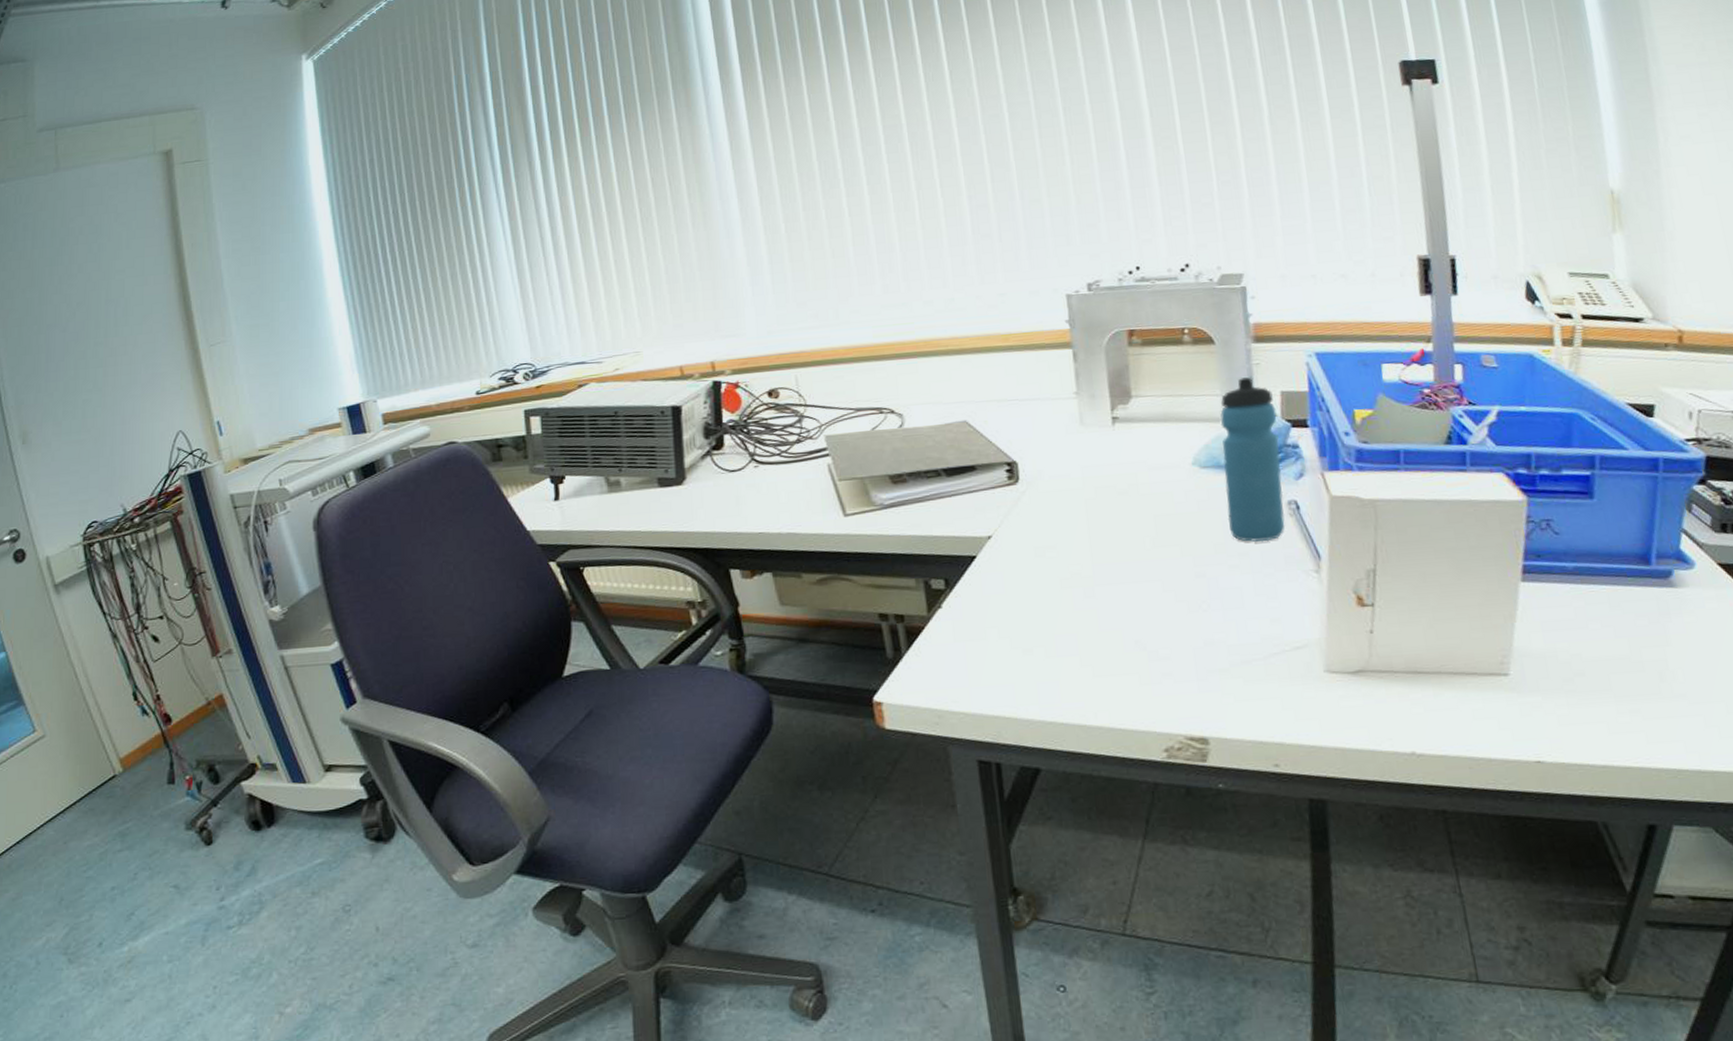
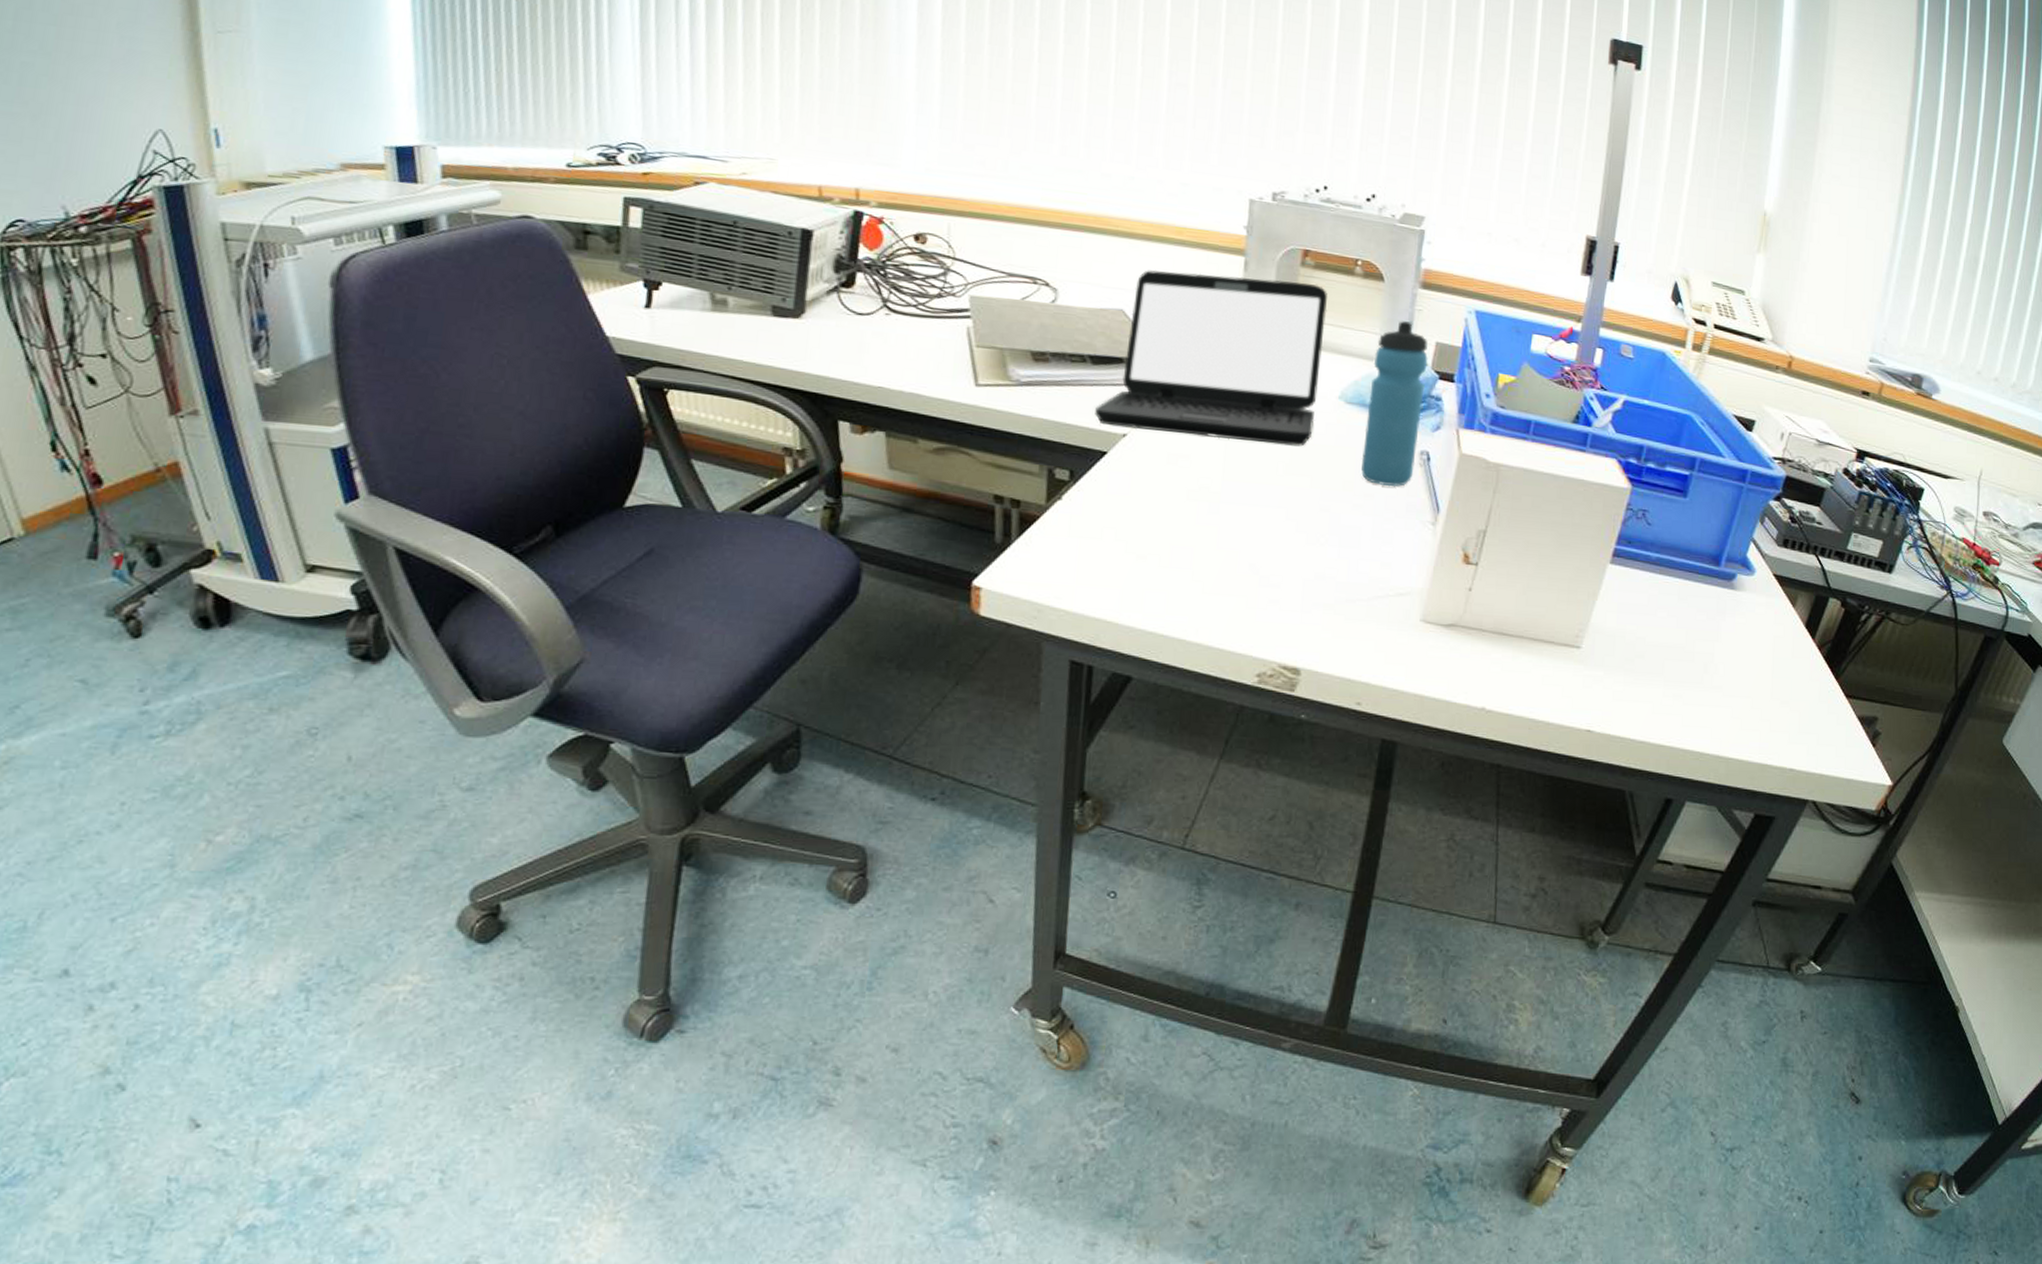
laptop: none [957,360,1173,531] -> present [1095,269,1327,447]

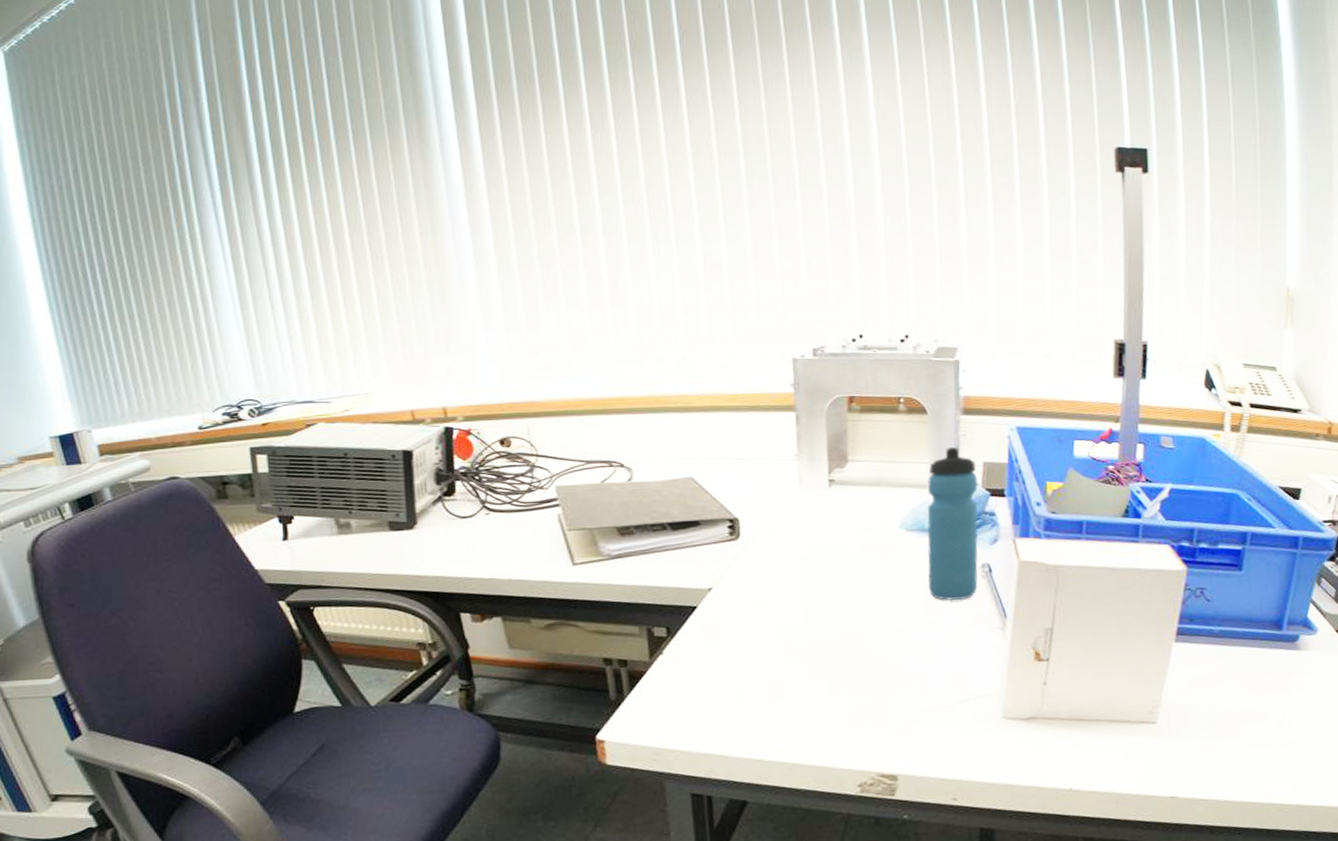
laptop: present [1095,269,1327,447] -> none [681,426,880,583]

